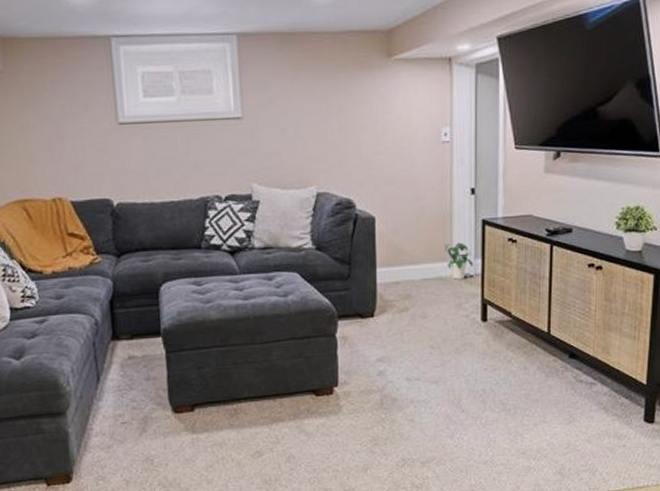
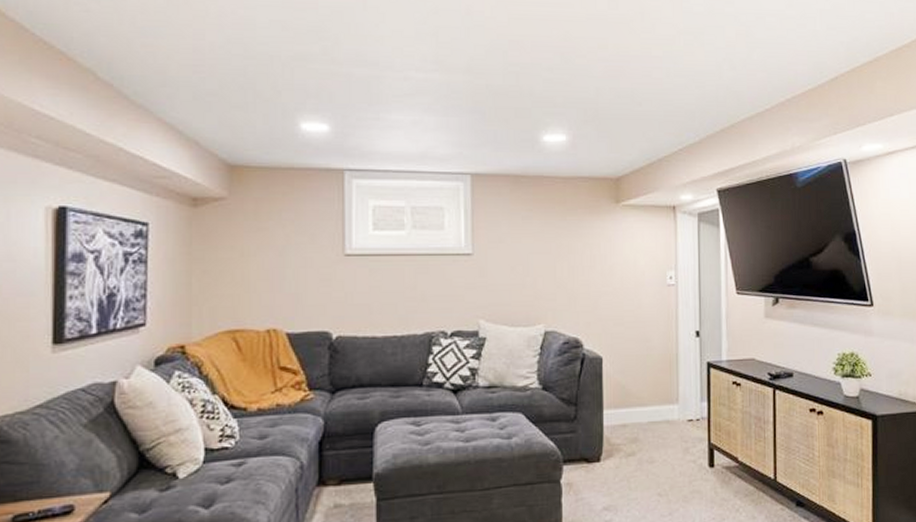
potted plant: present [444,242,474,280] -> none [670,385,700,423]

